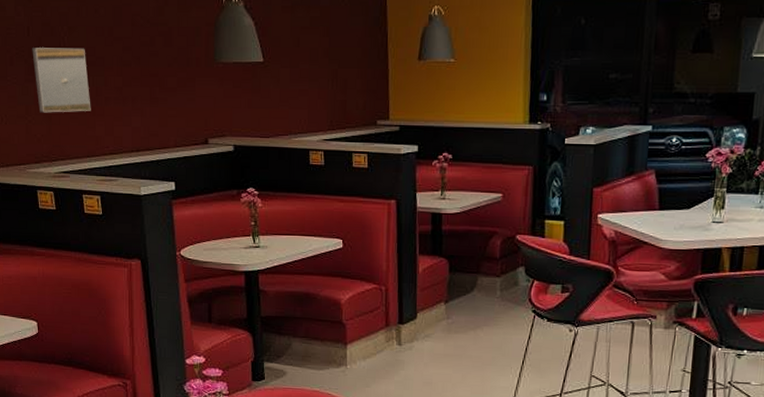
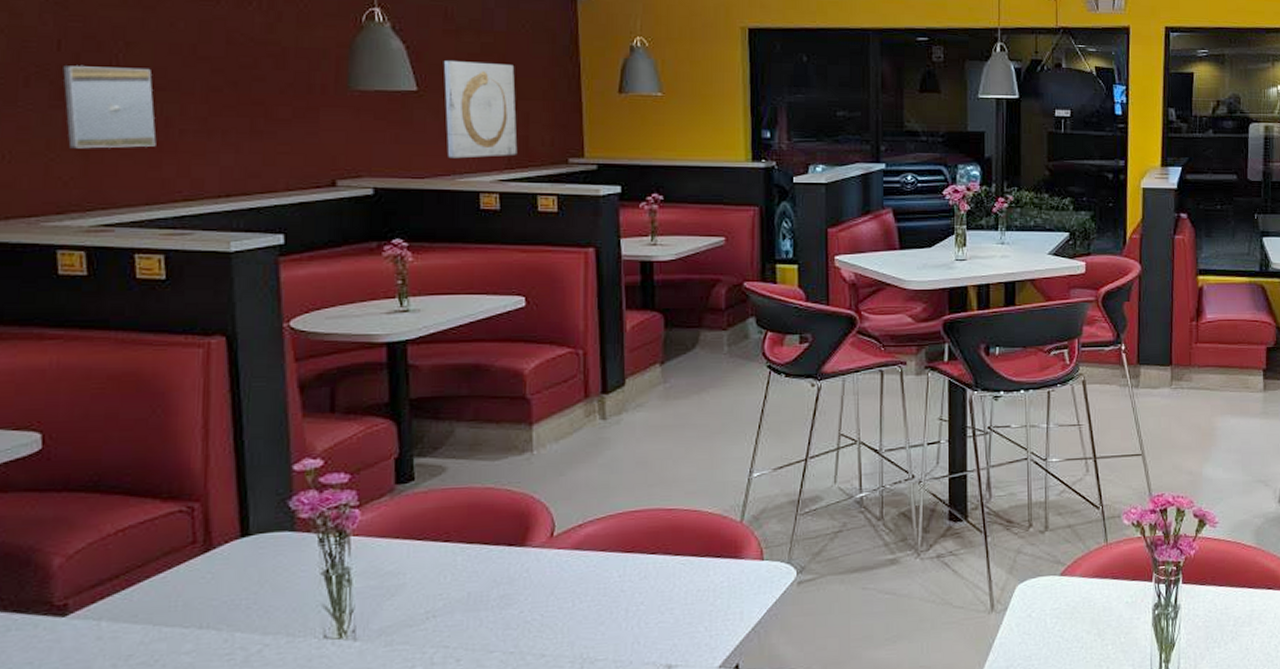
wall art: none [283,34,338,121] -> present [444,61,518,159]

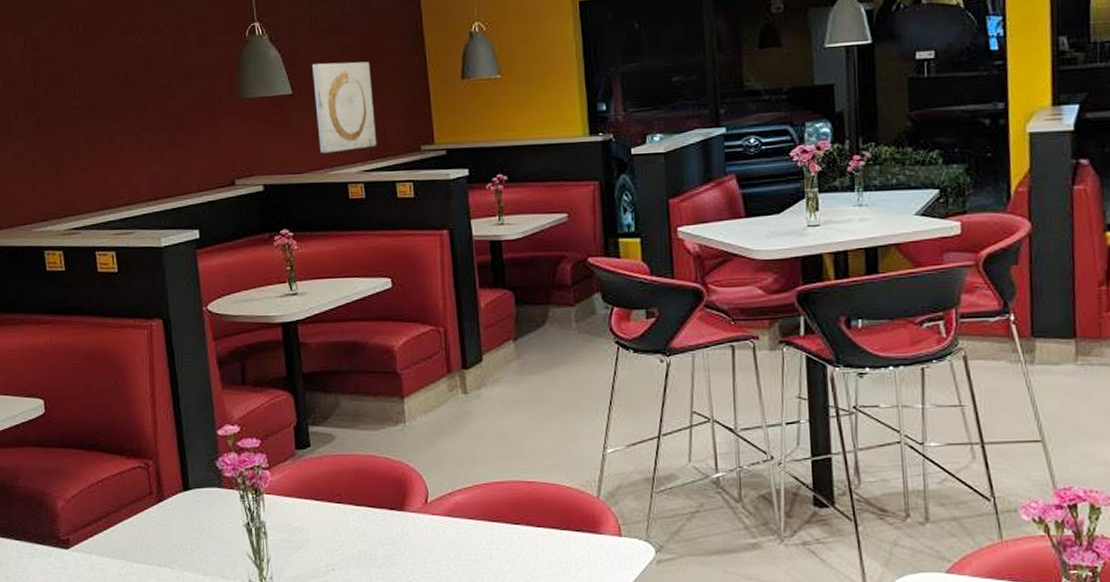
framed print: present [63,66,156,149] -> none [39,95,104,167]

